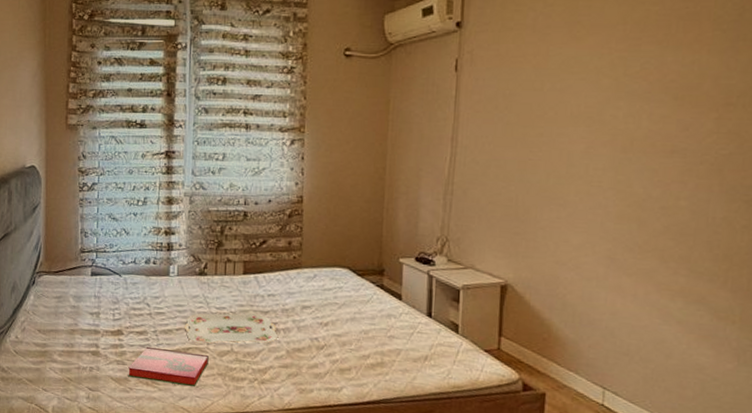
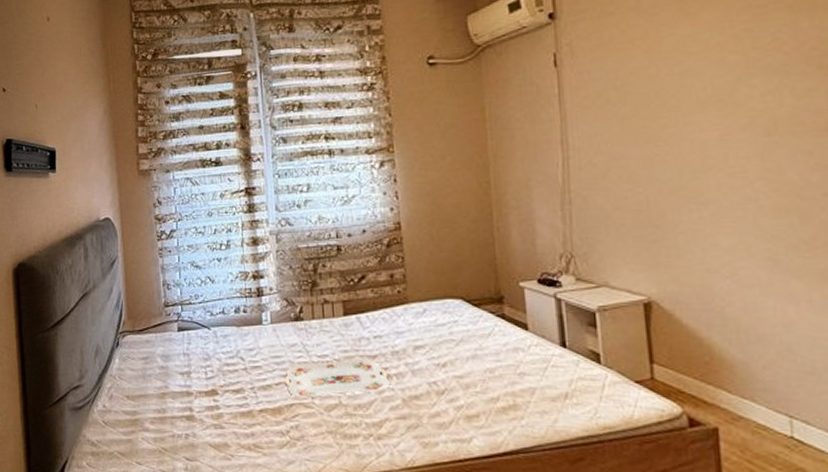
hardback book: present [128,346,209,386] -> none [227,406,315,448]

